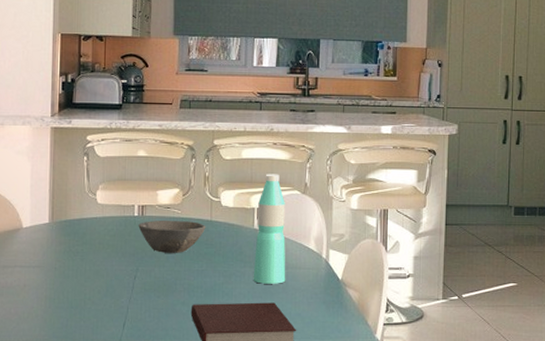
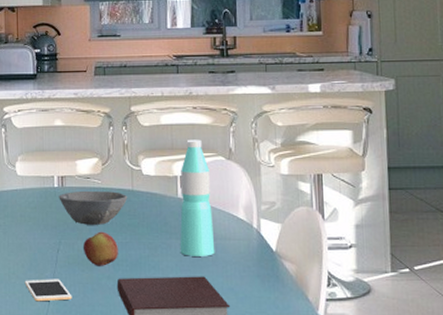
cell phone: none [100,304,147,327] -> present [24,279,72,302]
apple: none [160,259,194,293] -> present [84,231,118,266]

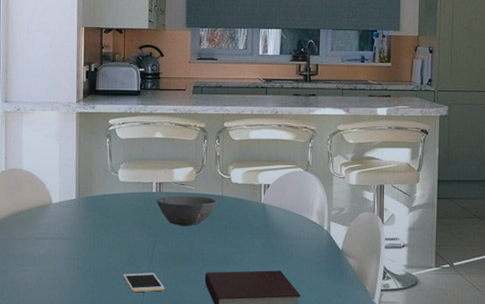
apple: present [84,231,118,266] -> none [177,231,207,262]
water bottle: present [180,139,215,256] -> none [261,153,291,254]

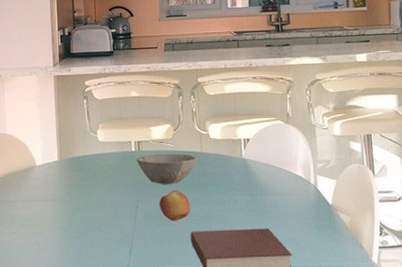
cell phone: present [123,272,165,293] -> none [108,233,151,254]
apple: none [177,231,207,262] -> present [159,190,191,221]

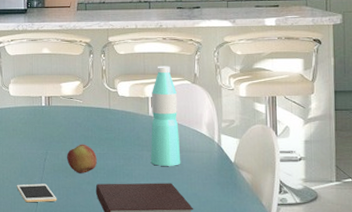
cell phone: none [108,233,151,254] -> present [16,183,57,203]
bowl: present [136,153,198,184] -> none [46,109,106,138]
water bottle: none [244,106,277,210] -> present [150,66,181,166]

